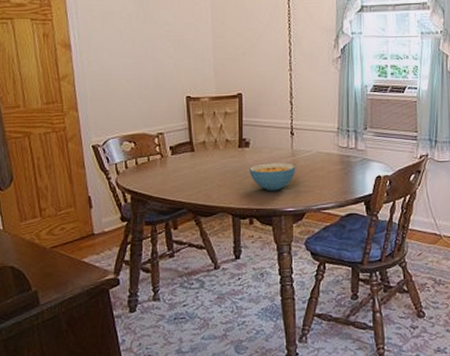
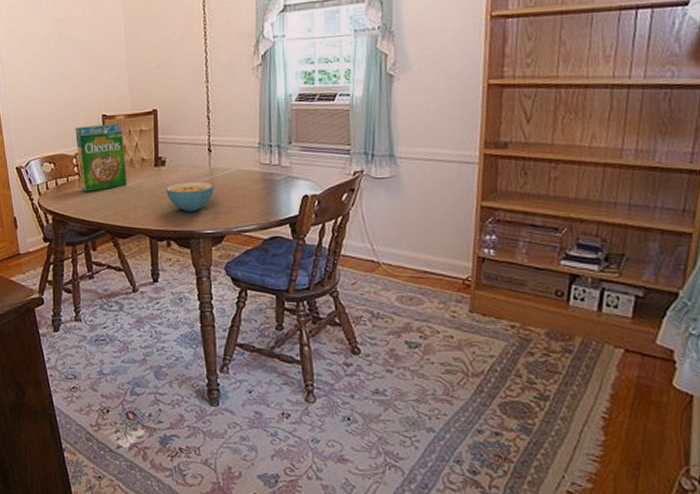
cereal box: none [158,105,210,171] -> present [75,123,127,192]

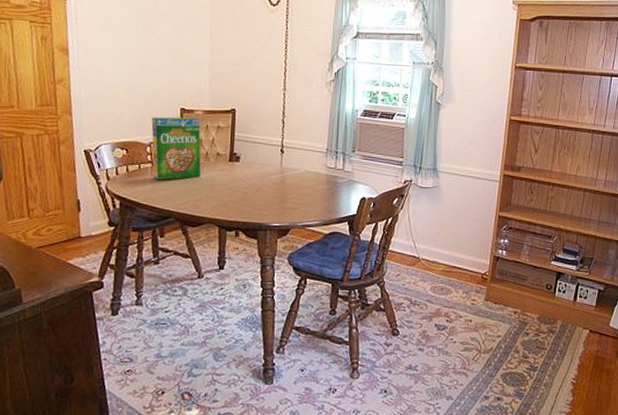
cereal bowl: present [166,182,215,212] -> none [238,178,284,206]

